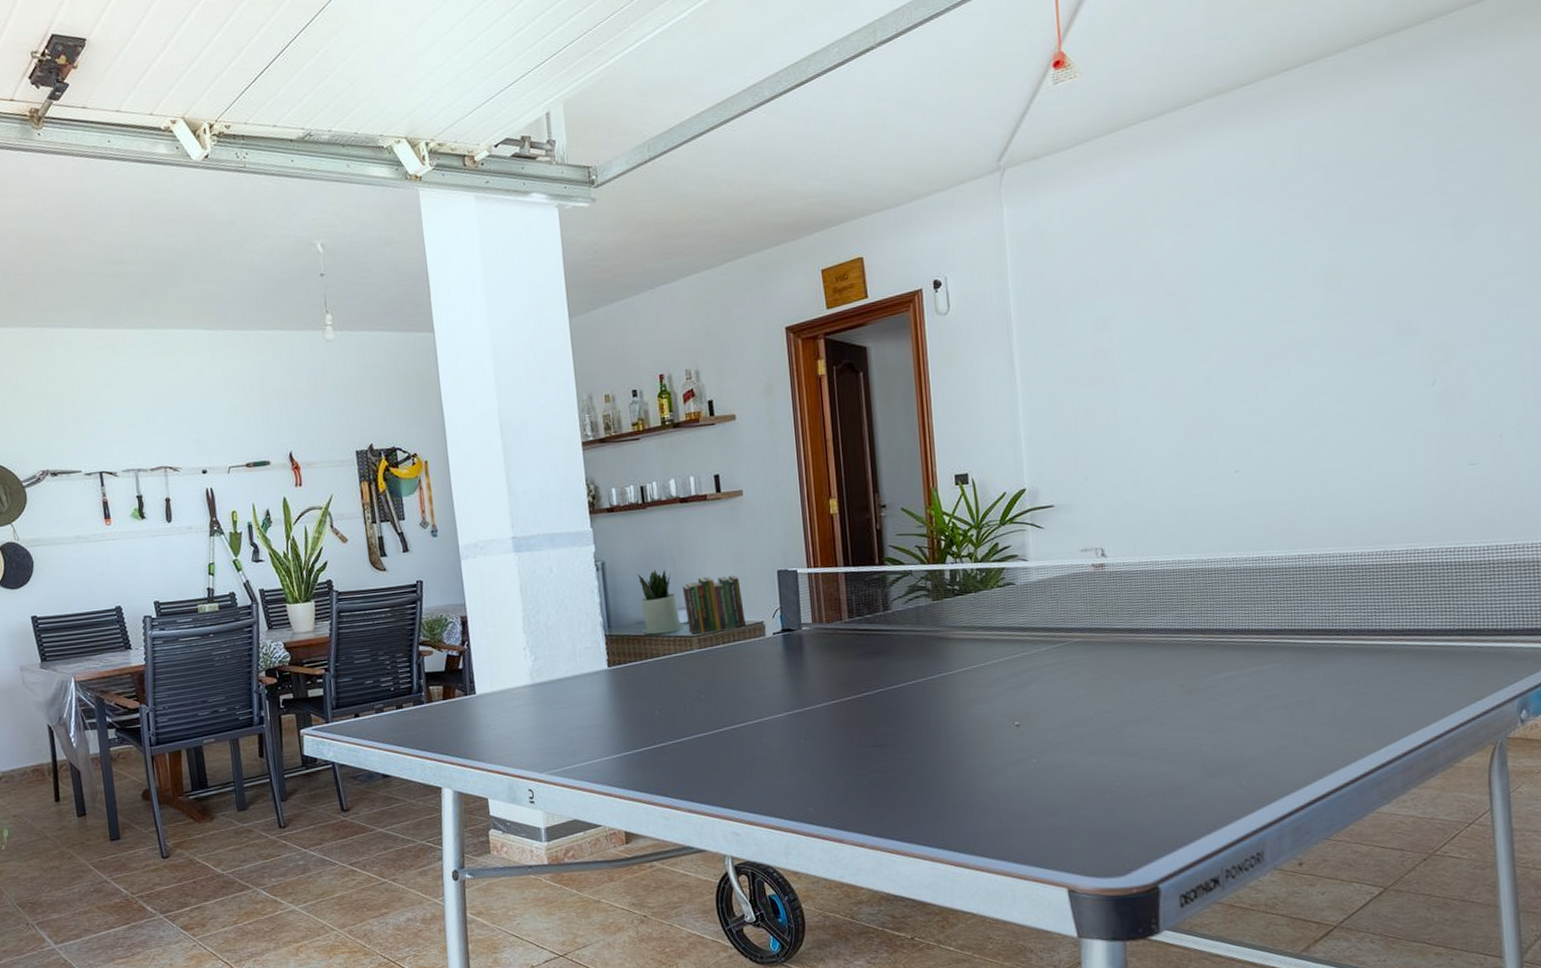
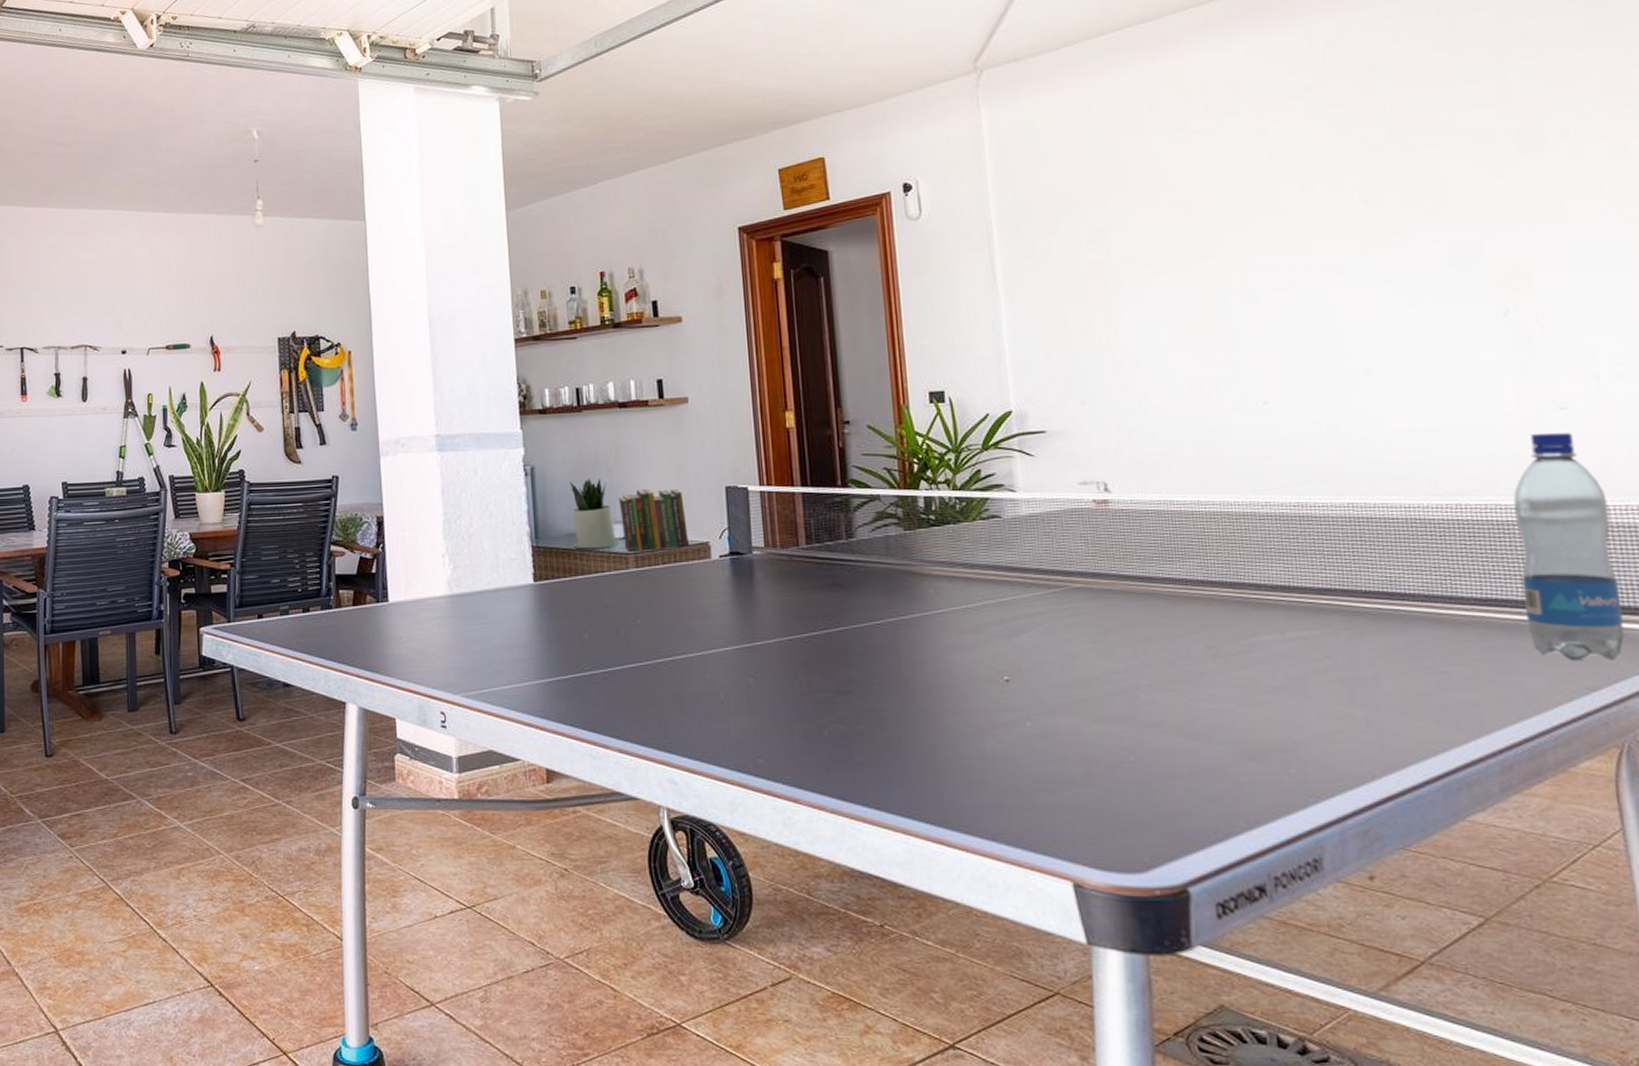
bottle: none [1428,485,1505,677] -> present [1513,432,1625,661]

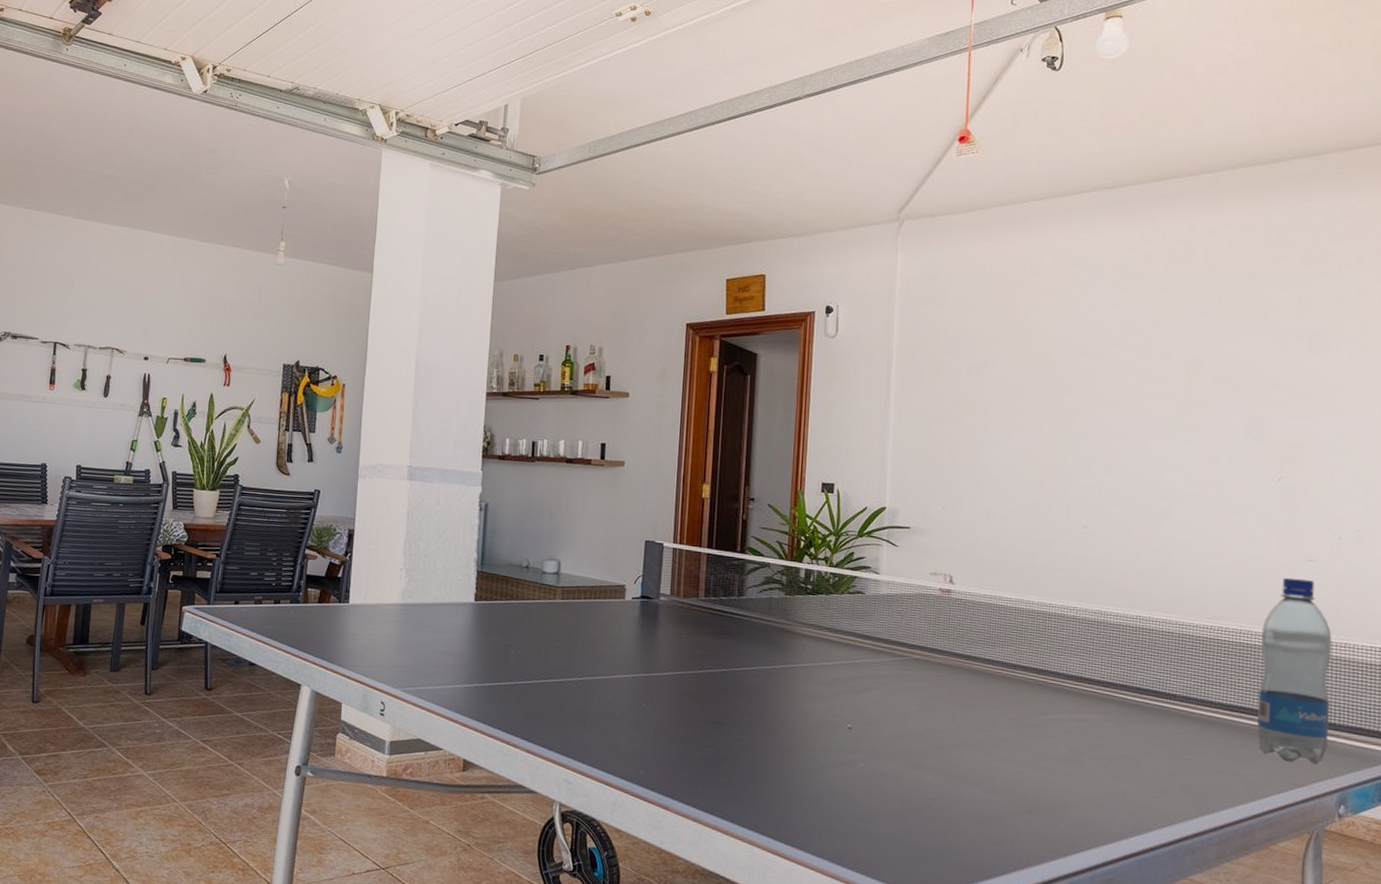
planter: present [570,478,620,551] -> none [511,519,551,581]
books: present [618,488,689,553] -> none [555,534,609,587]

